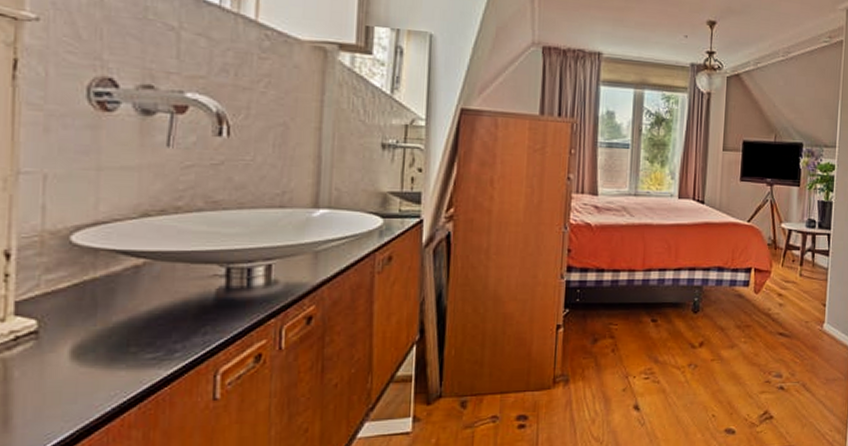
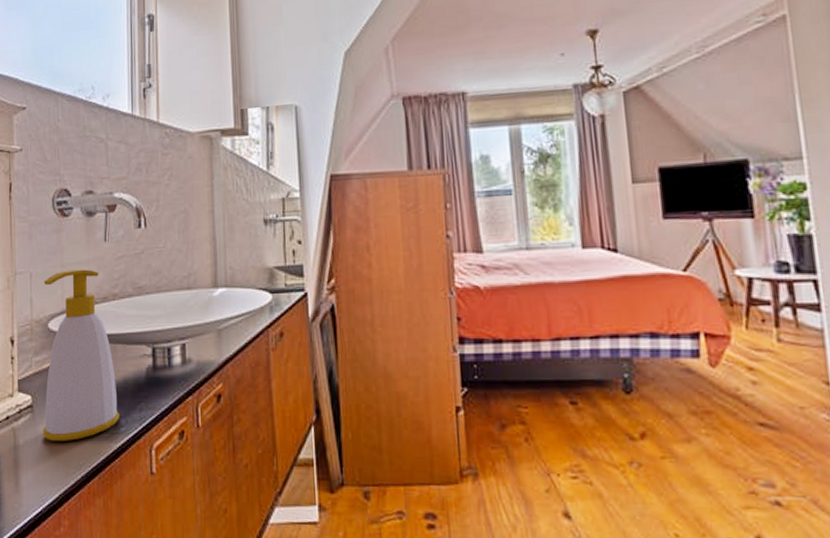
soap bottle: none [52,175,174,371] -> present [42,269,119,441]

